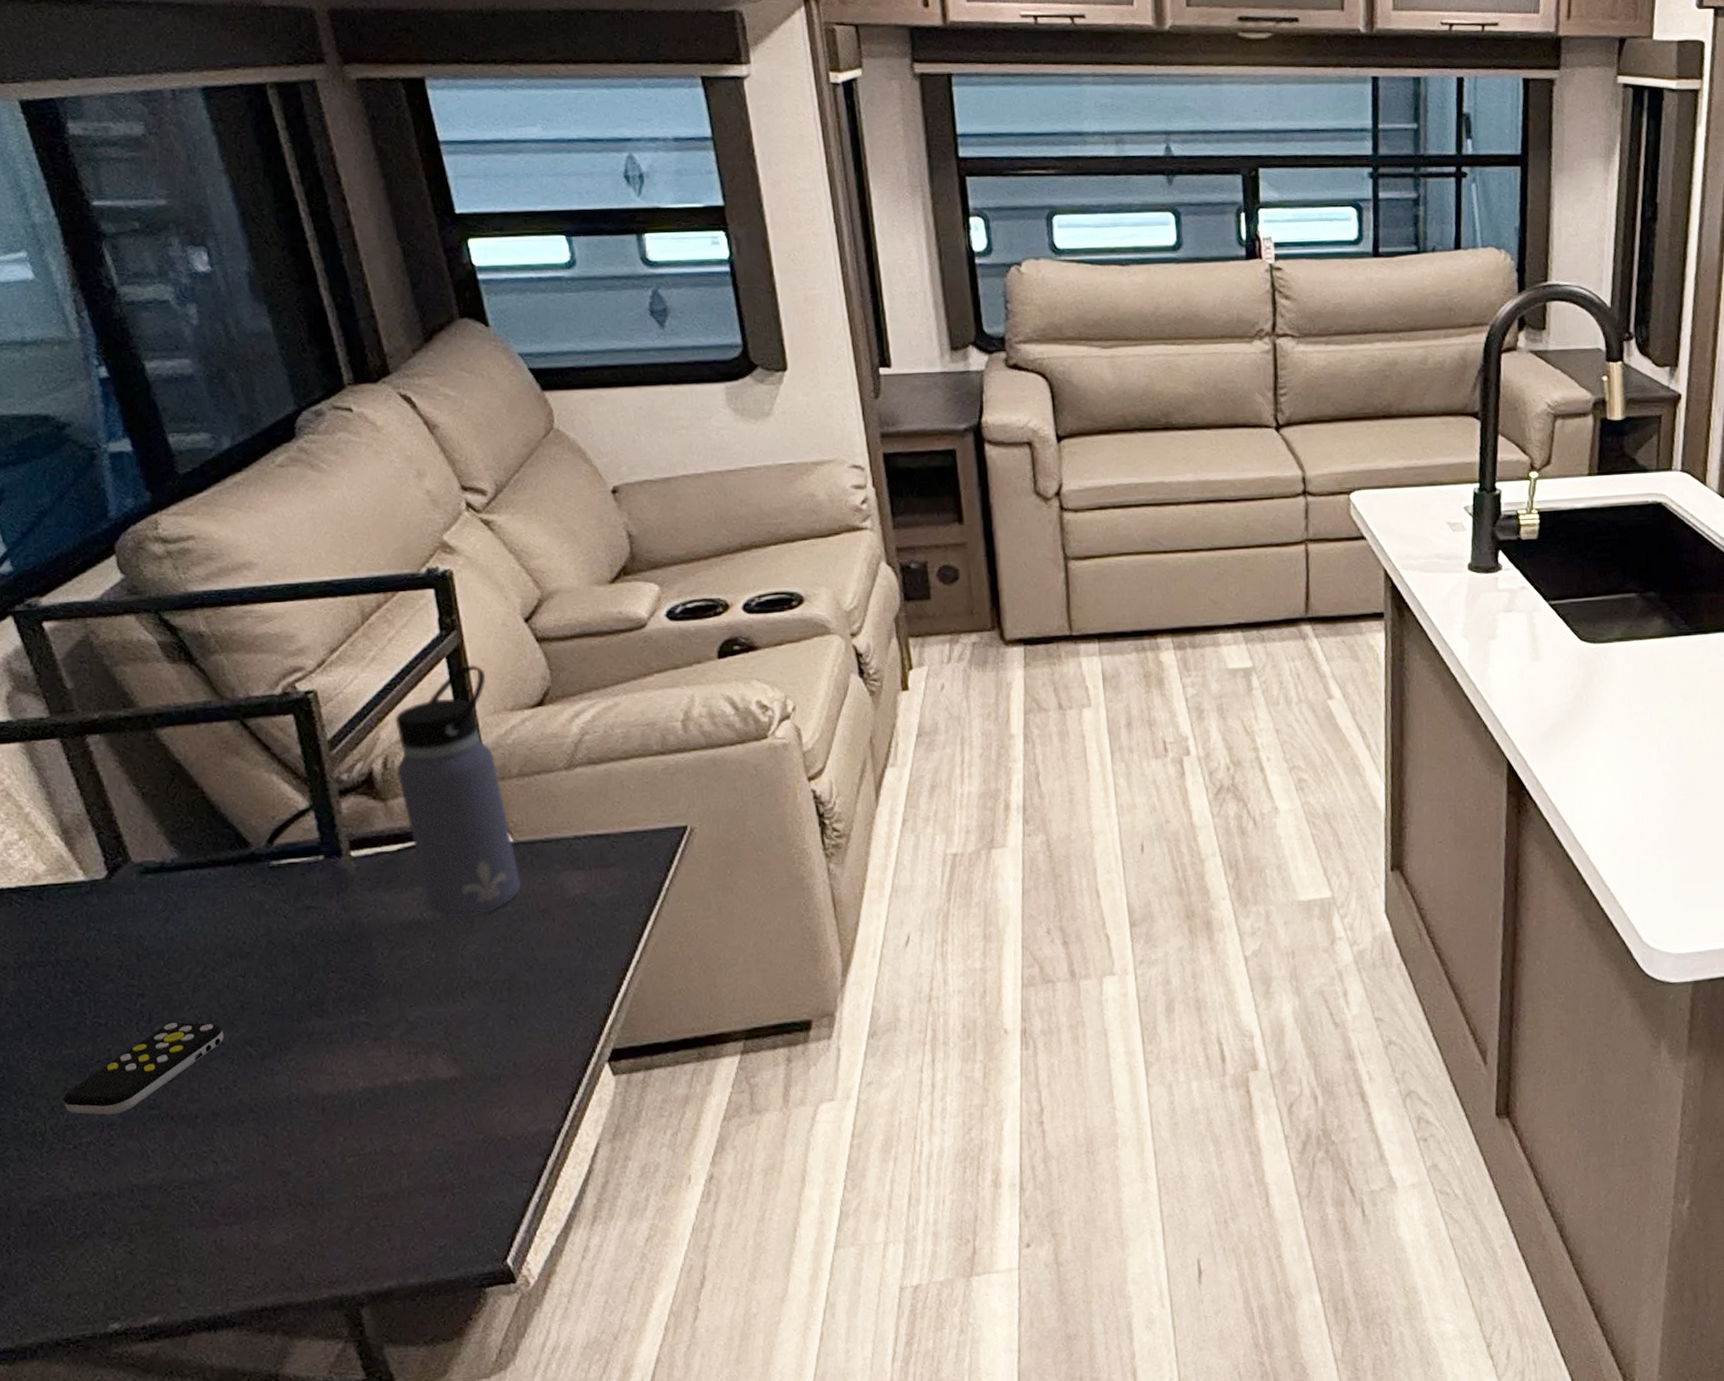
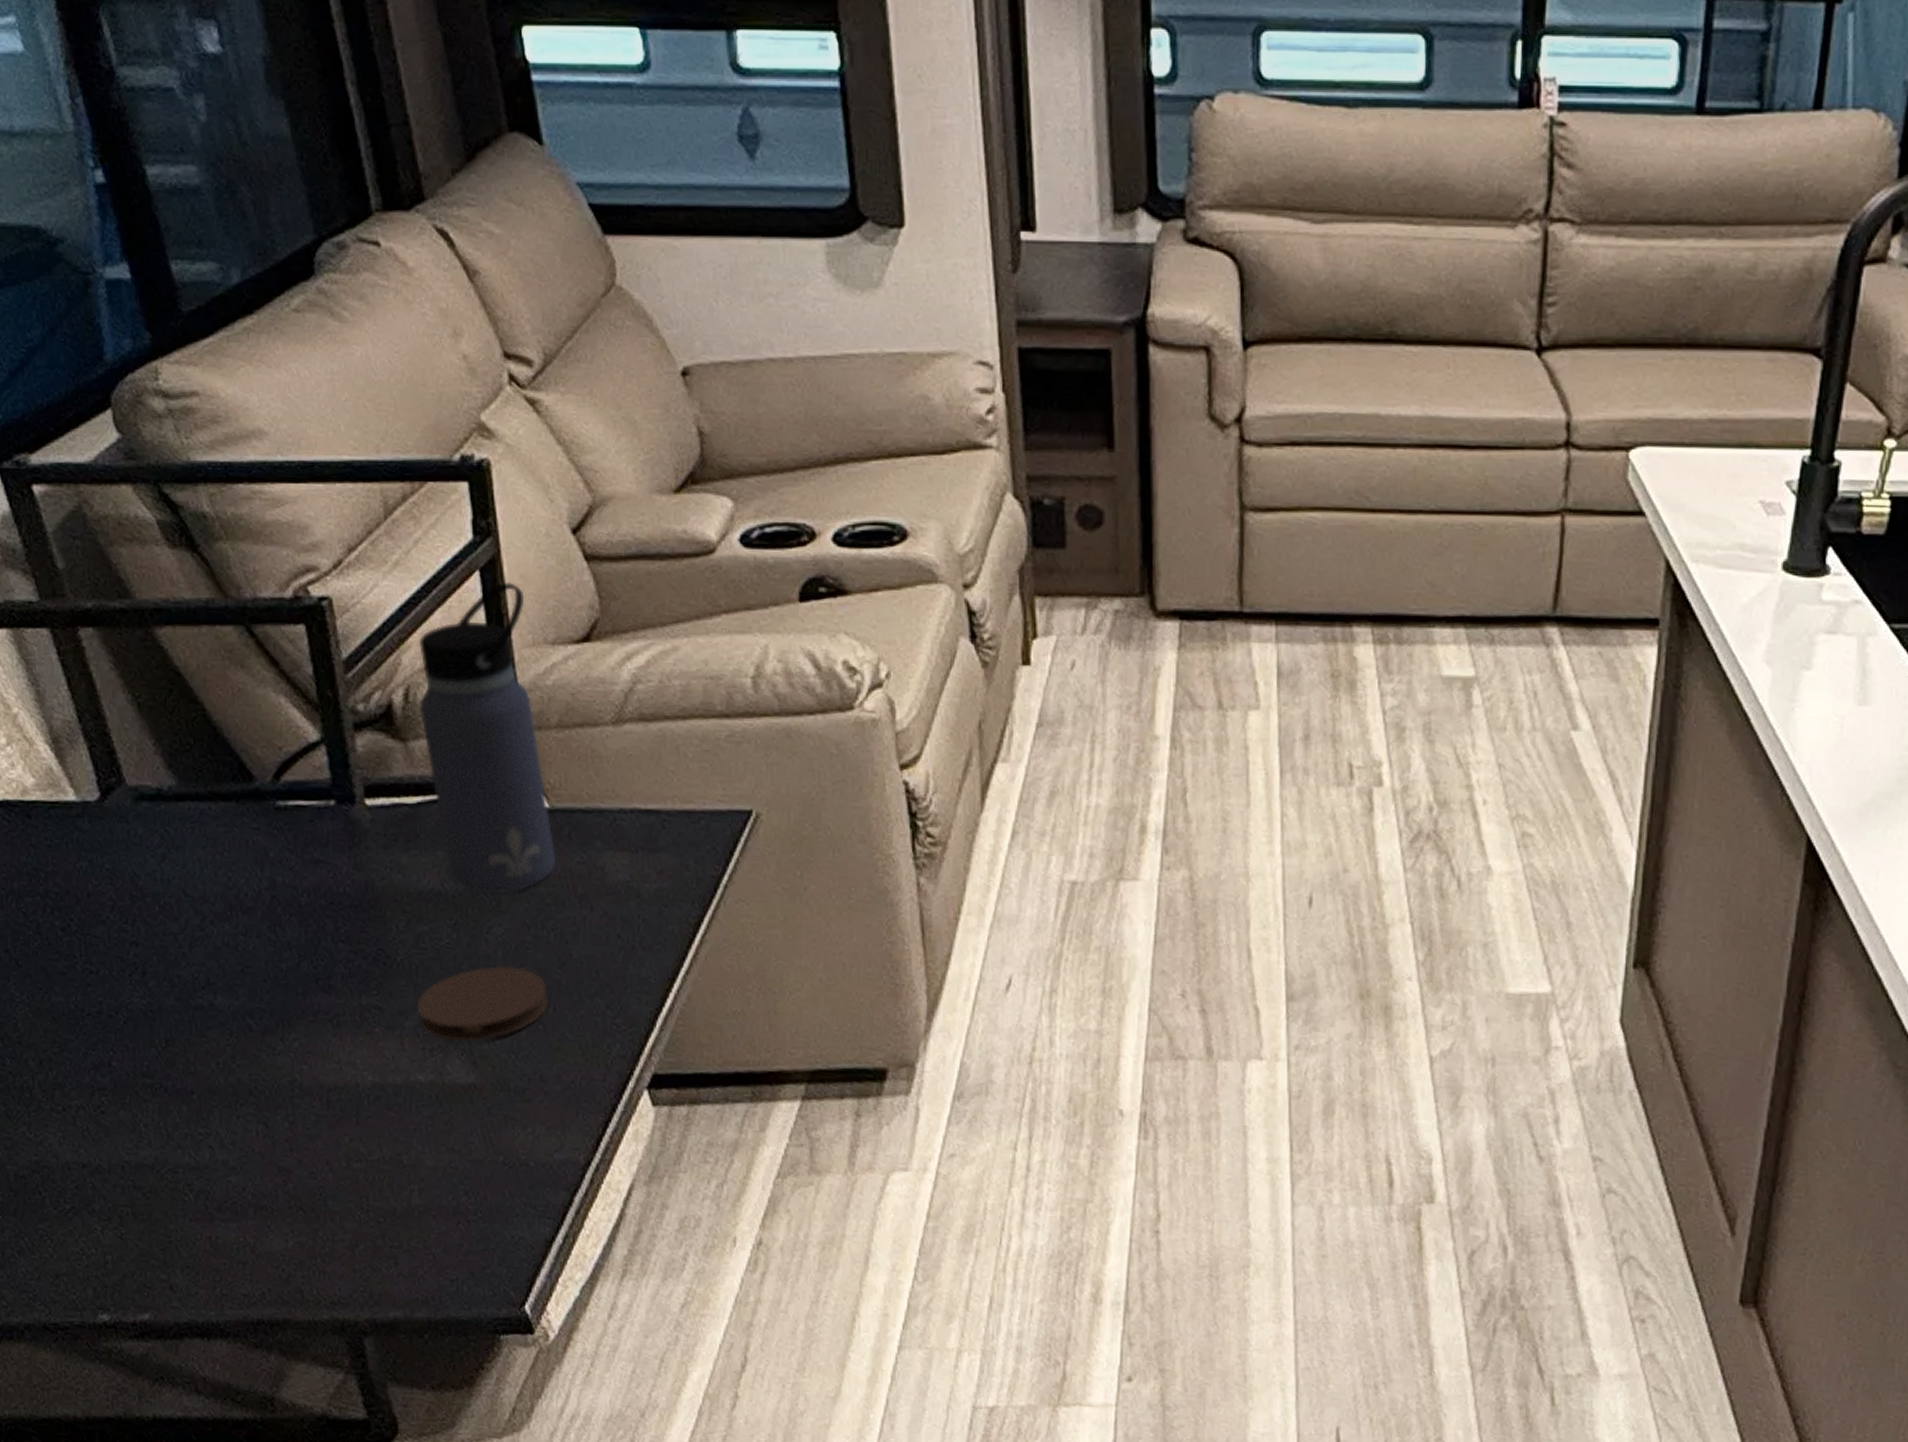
remote control: present [63,1022,224,1115] -> none [52,980,222,1078]
coaster: none [401,975,520,1044] -> present [416,966,549,1042]

